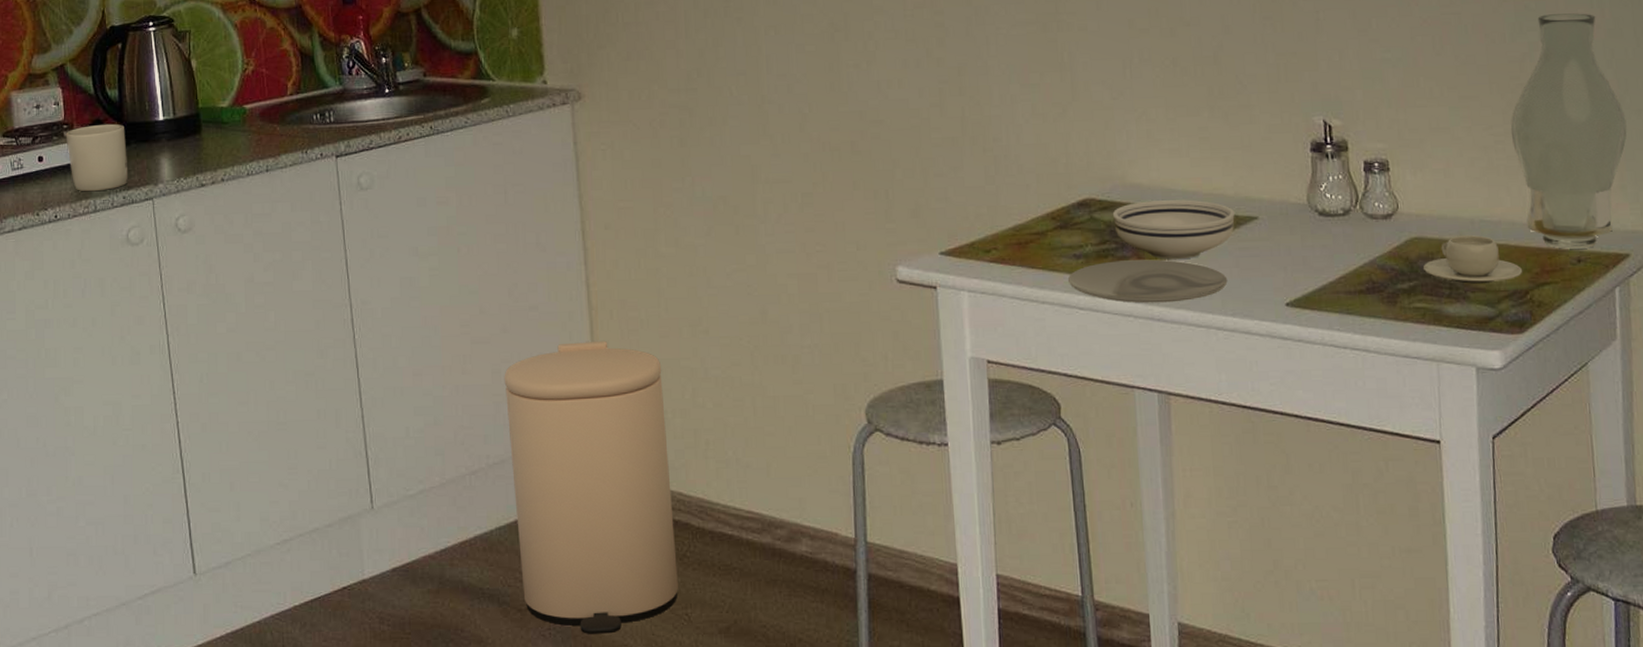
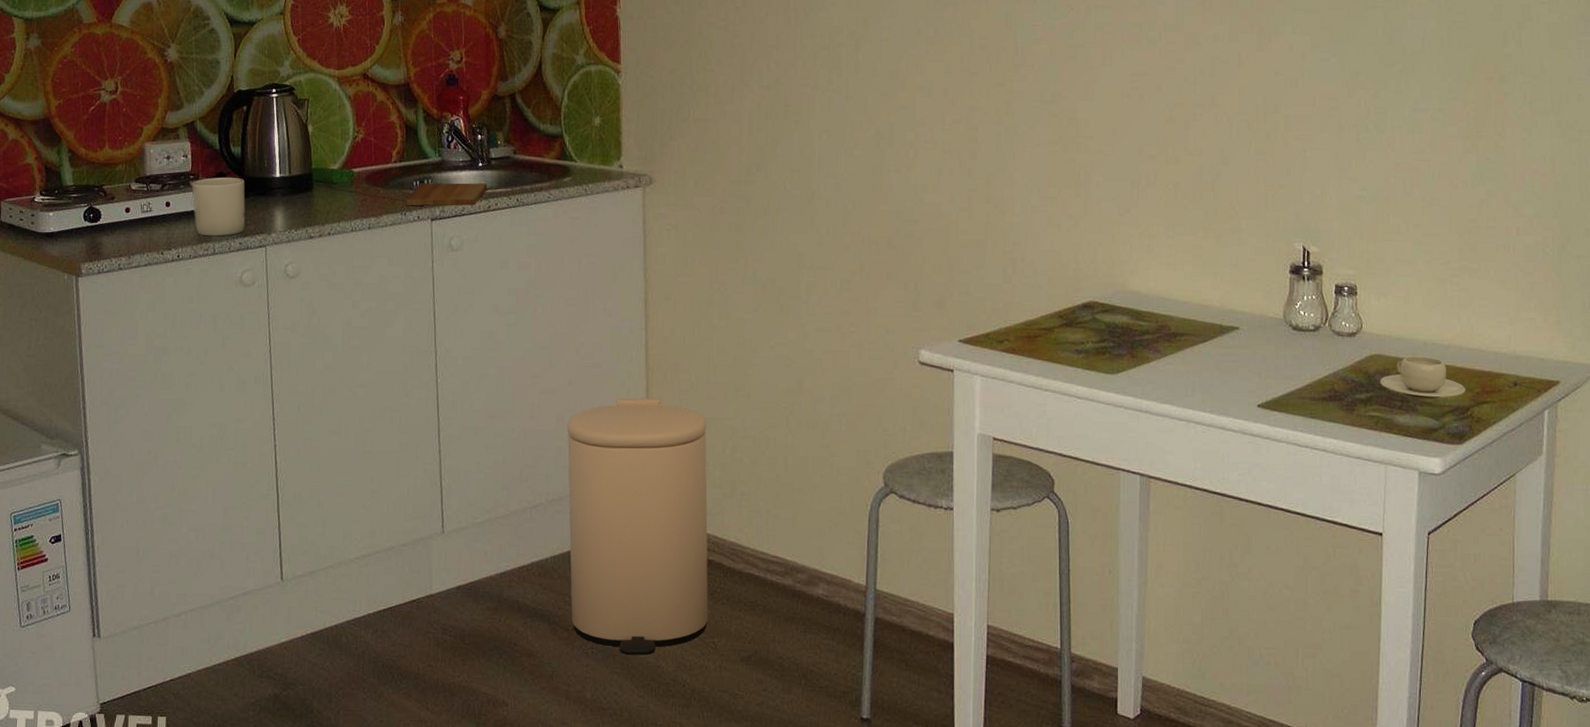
cutting board: none [306,111,397,143] -> present [405,183,488,206]
plate: present [1068,259,1228,303] -> none [1070,357,1209,398]
bowl: present [1112,199,1235,259] -> none [1112,306,1219,360]
vase: present [1510,13,1627,249] -> none [1465,167,1566,374]

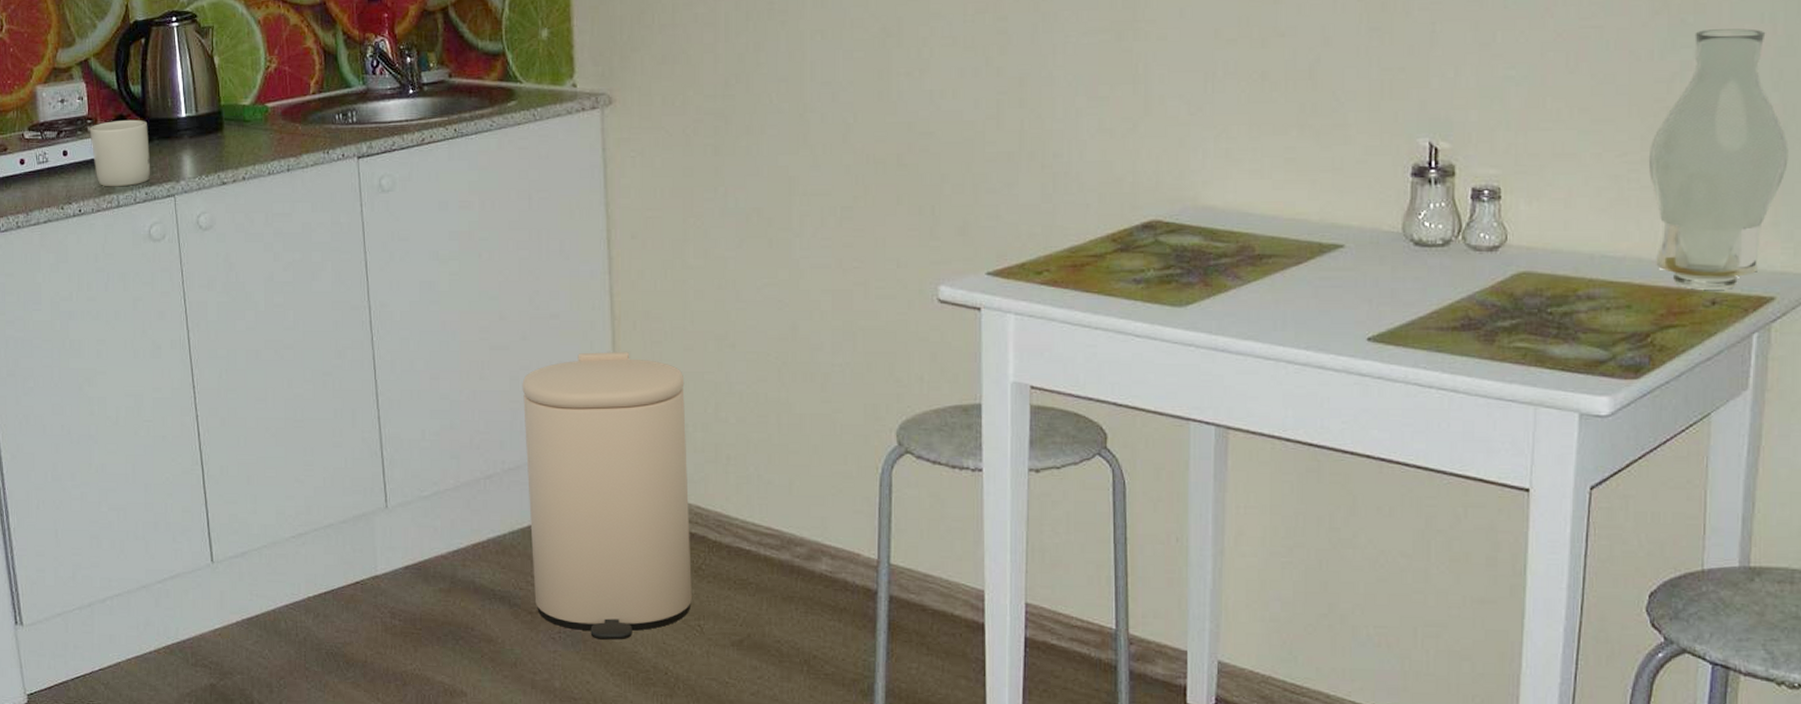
cutting board: present [405,183,488,206] -> none [328,113,420,143]
teacup: present [1379,356,1466,399] -> none [1528,272,1646,324]
vase: none [1465,167,1566,374] -> present [1648,28,1789,290]

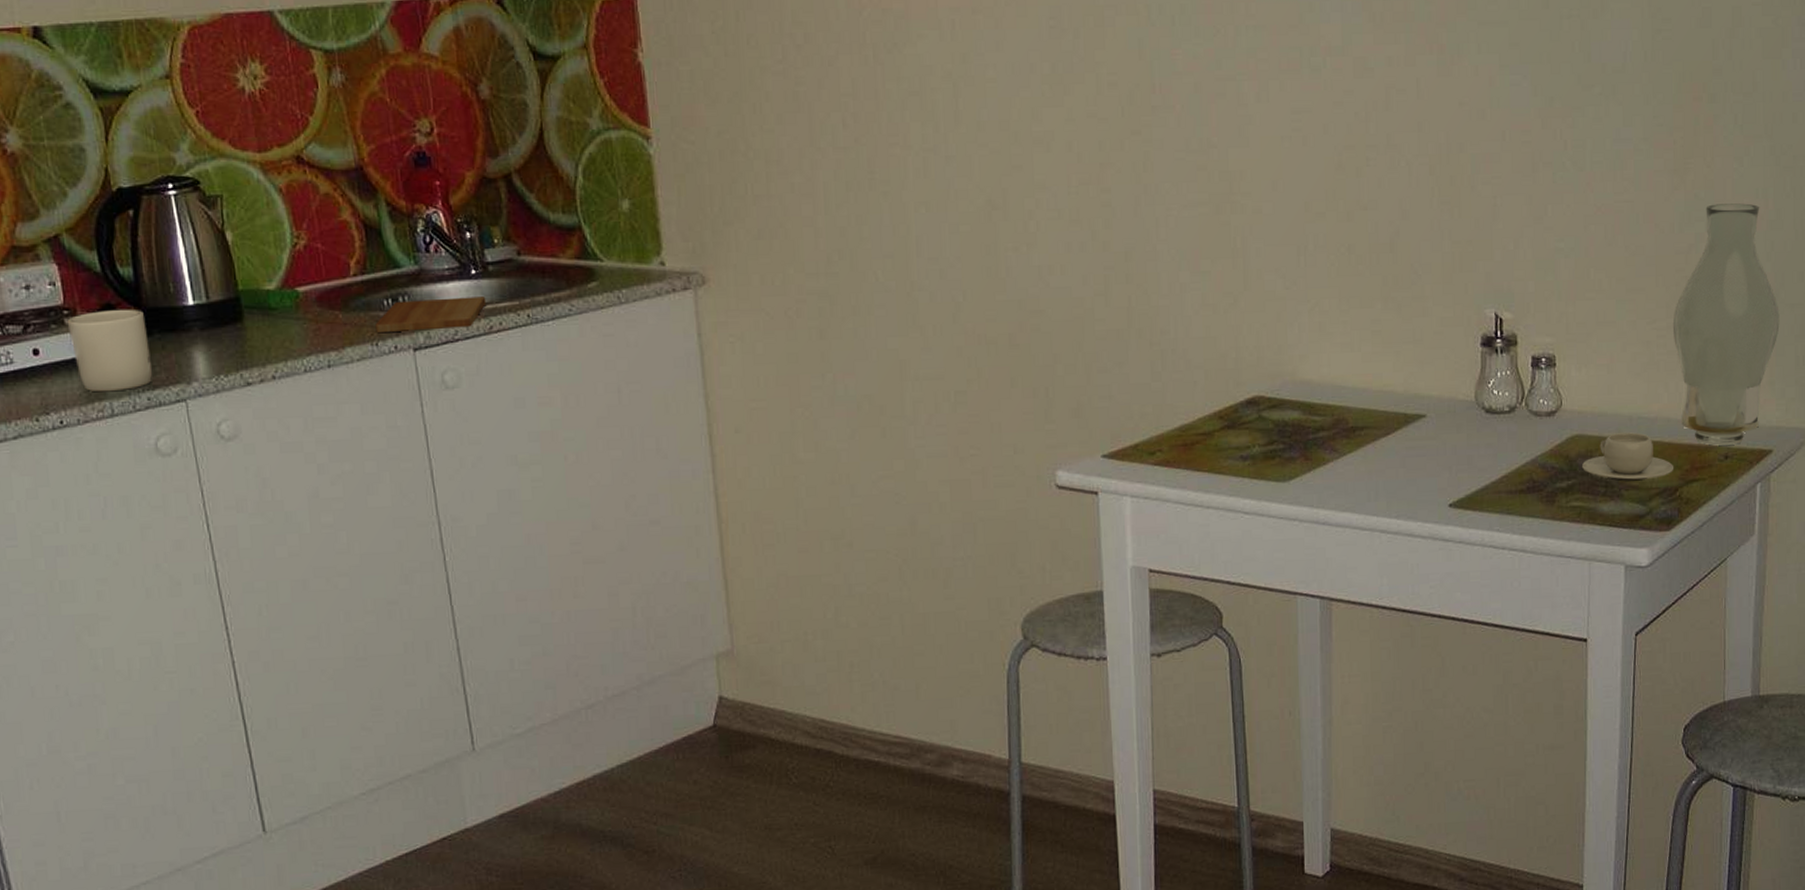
cutting board: none [328,113,420,143] -> present [375,297,487,334]
pedal bin: present [522,351,692,640] -> none [622,557,821,874]
teacup: none [1528,272,1646,324] -> present [1581,432,1675,482]

